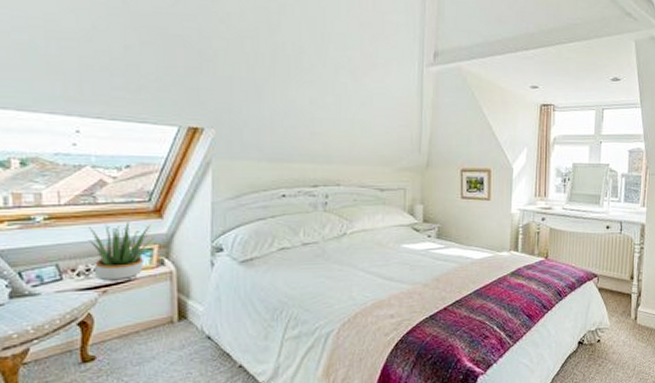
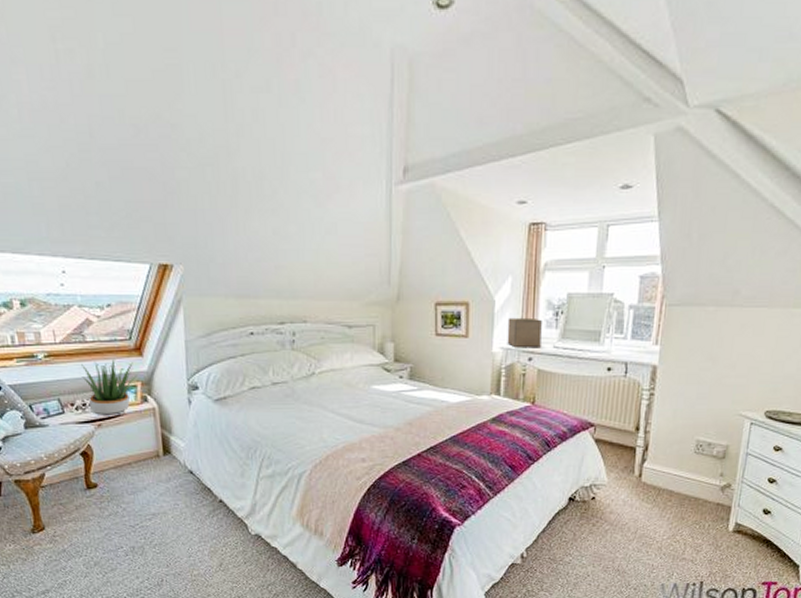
decorative box: none [523,183,552,210] -> present [507,317,542,349]

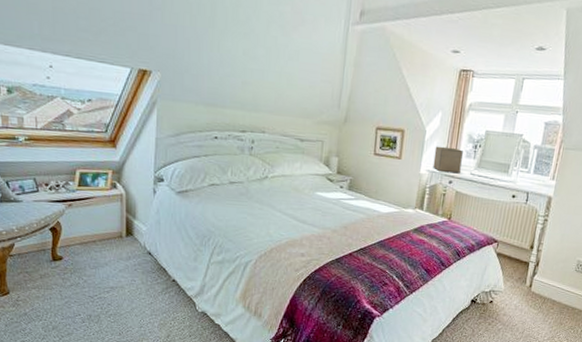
potted plant: present [81,359,136,415] -> none [59,148,108,198]

